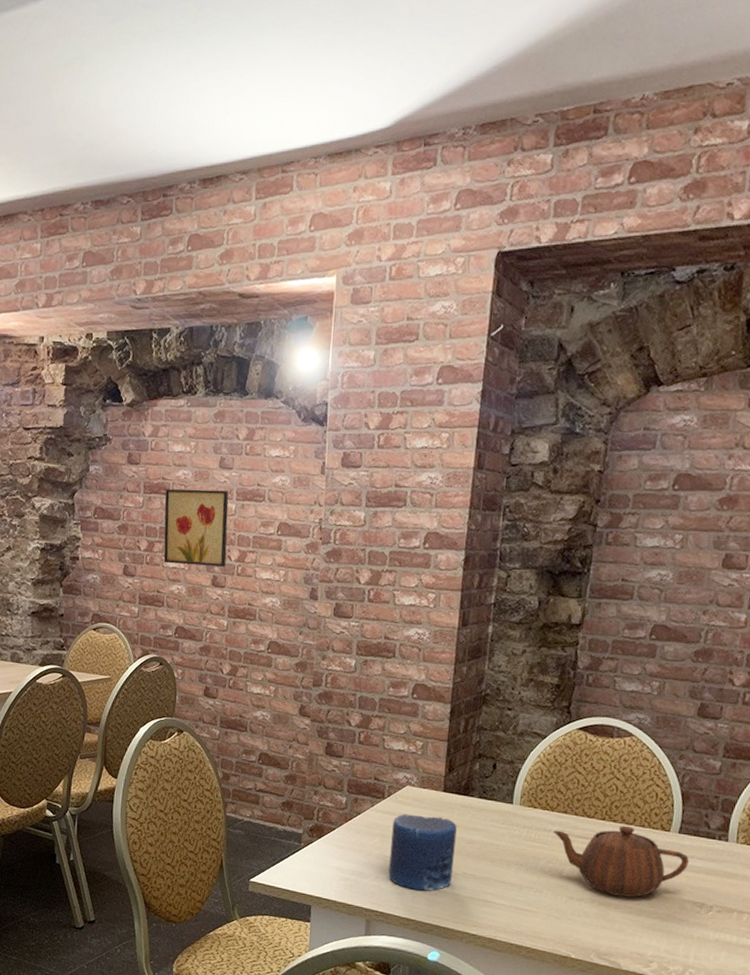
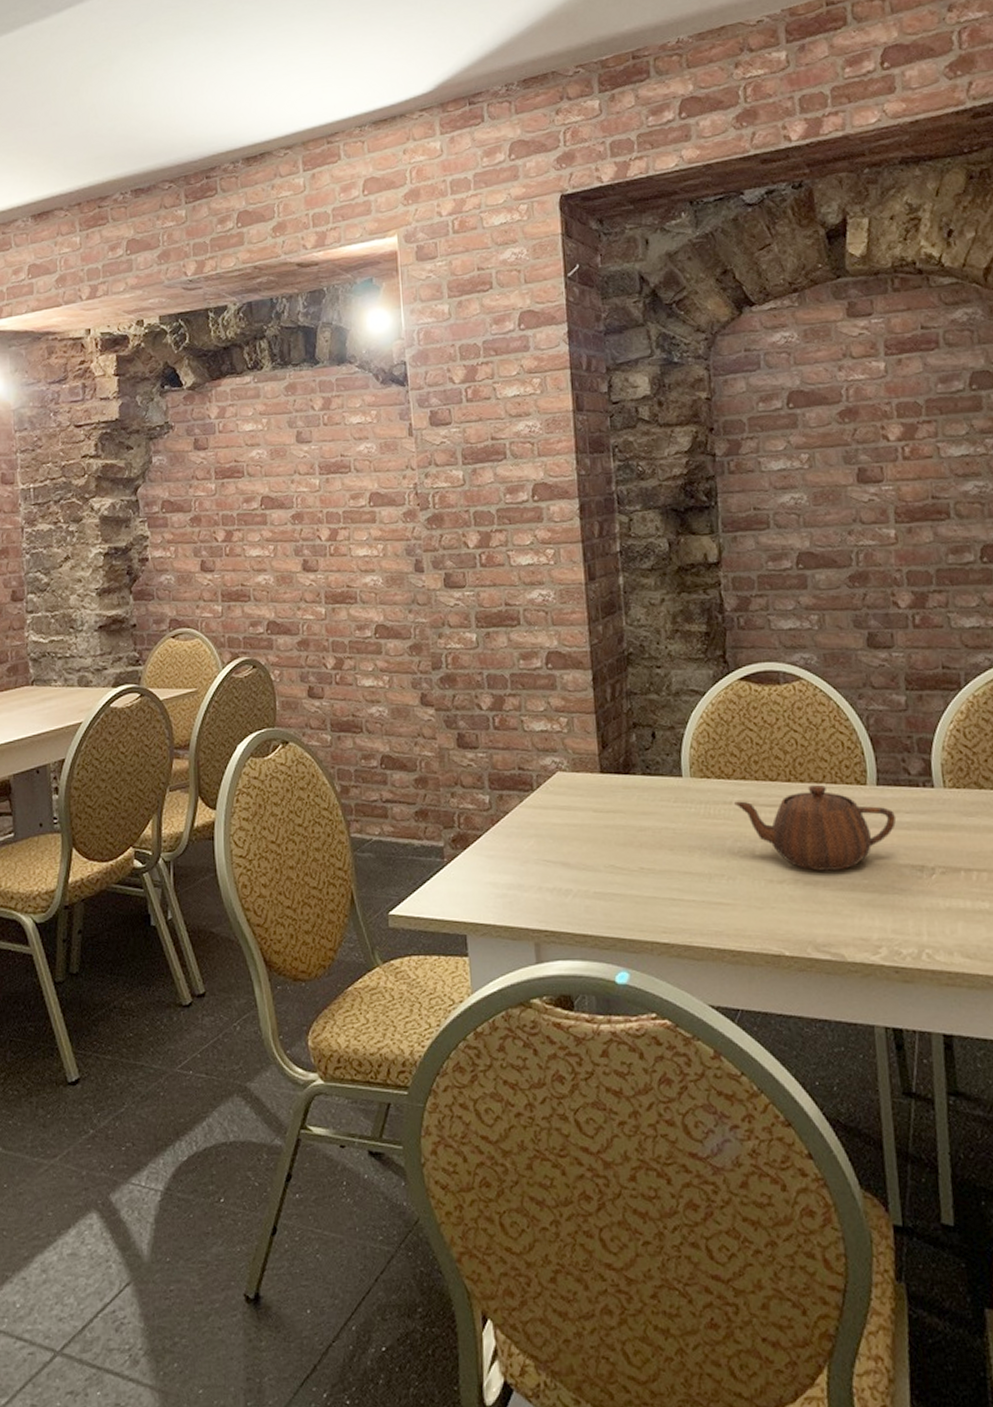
wall art: present [163,489,229,567] -> none [239,466,316,553]
candle: present [388,813,457,891] -> none [548,804,628,898]

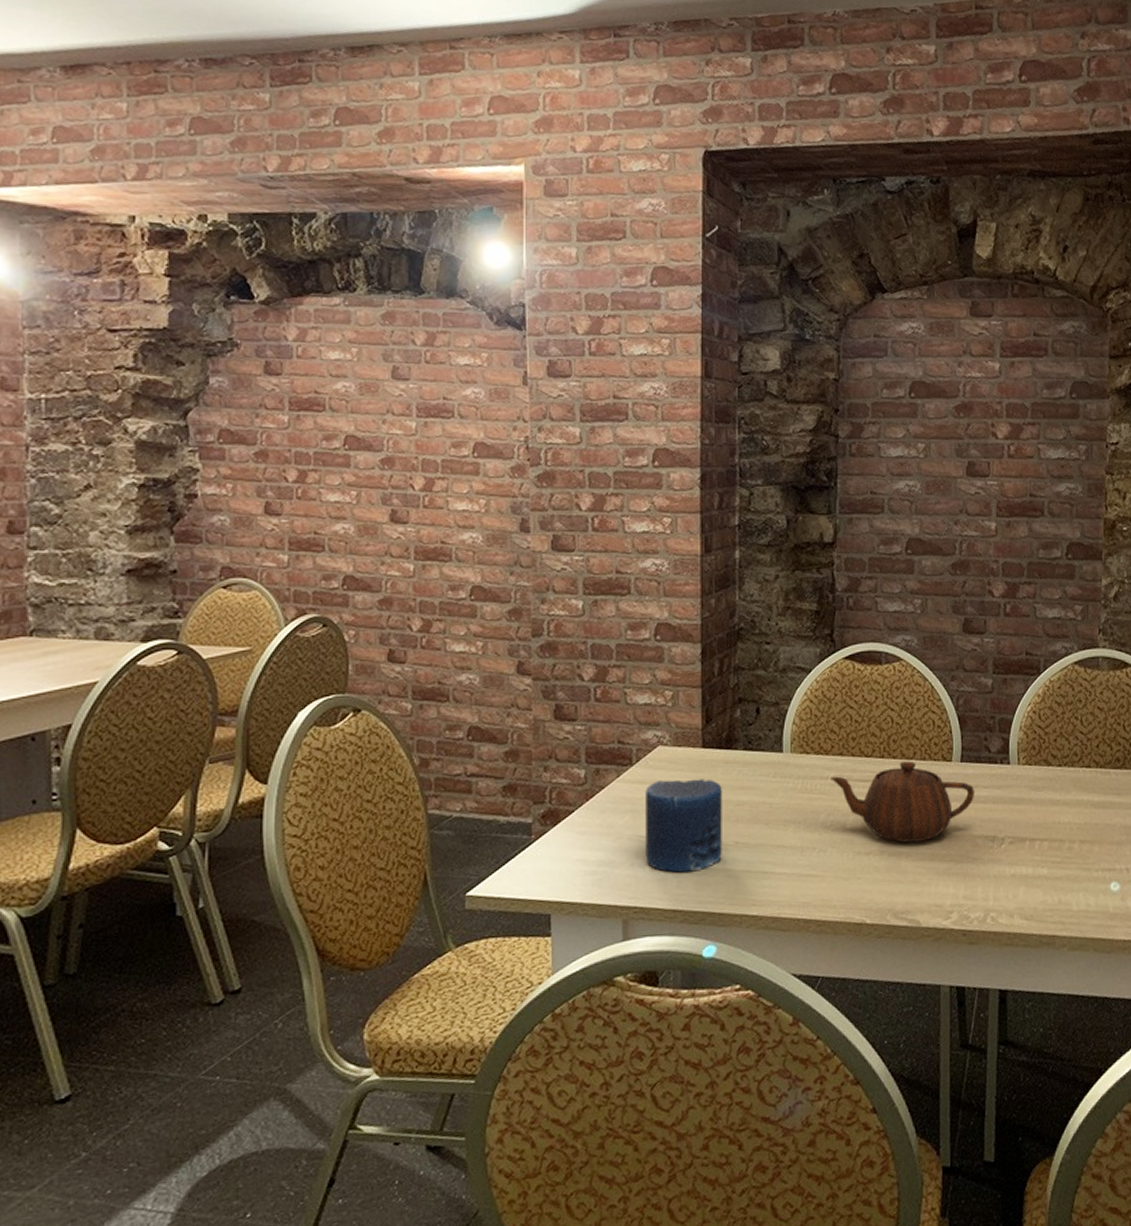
candle: none [548,804,628,898] -> present [645,779,722,873]

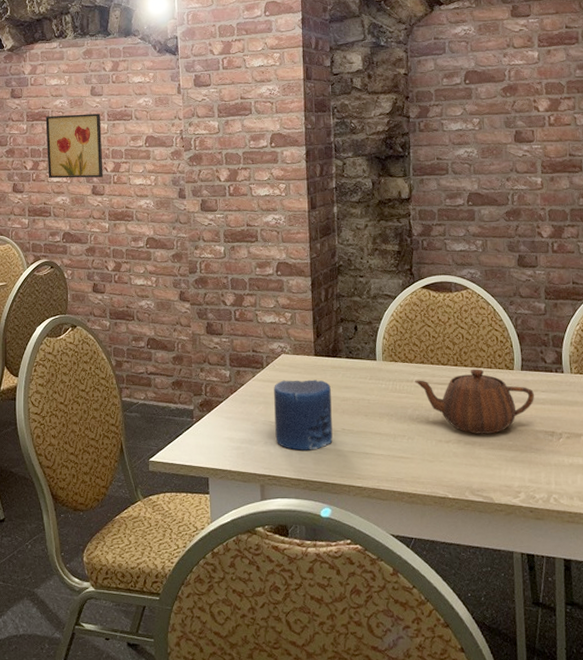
wall art: none [319,404,408,498] -> present [45,113,103,179]

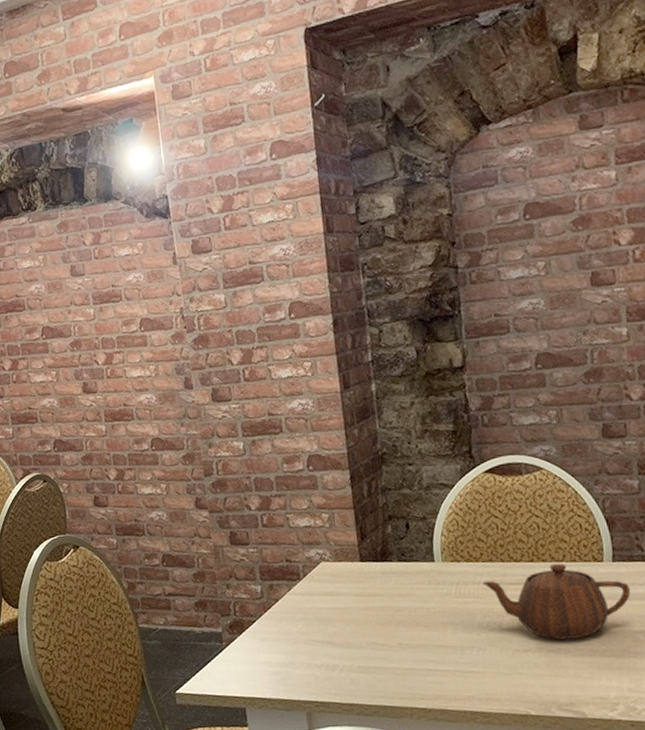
wall art: present [45,113,103,179] -> none [20,297,94,379]
candle: present [274,379,333,451] -> none [314,589,388,672]

